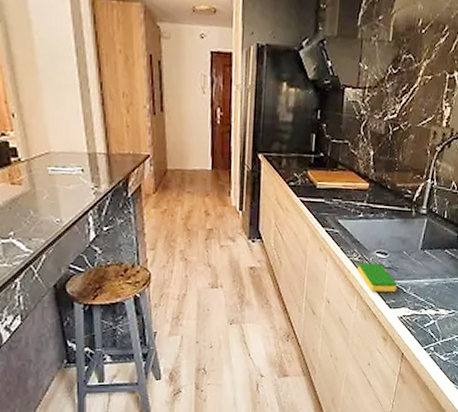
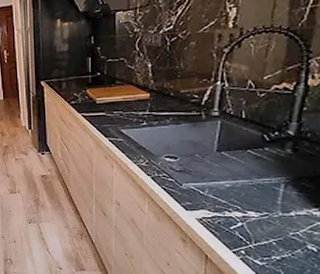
dish sponge: present [357,262,397,293] -> none [146,167,191,195]

